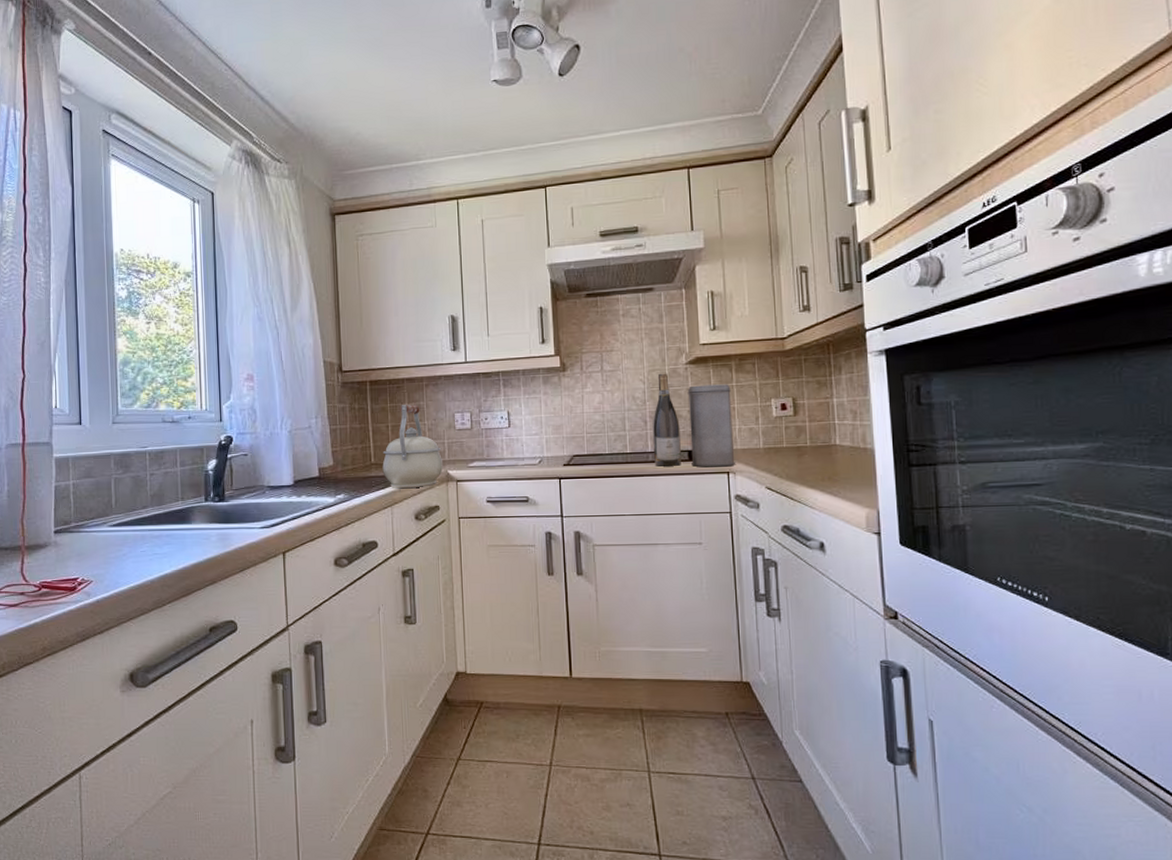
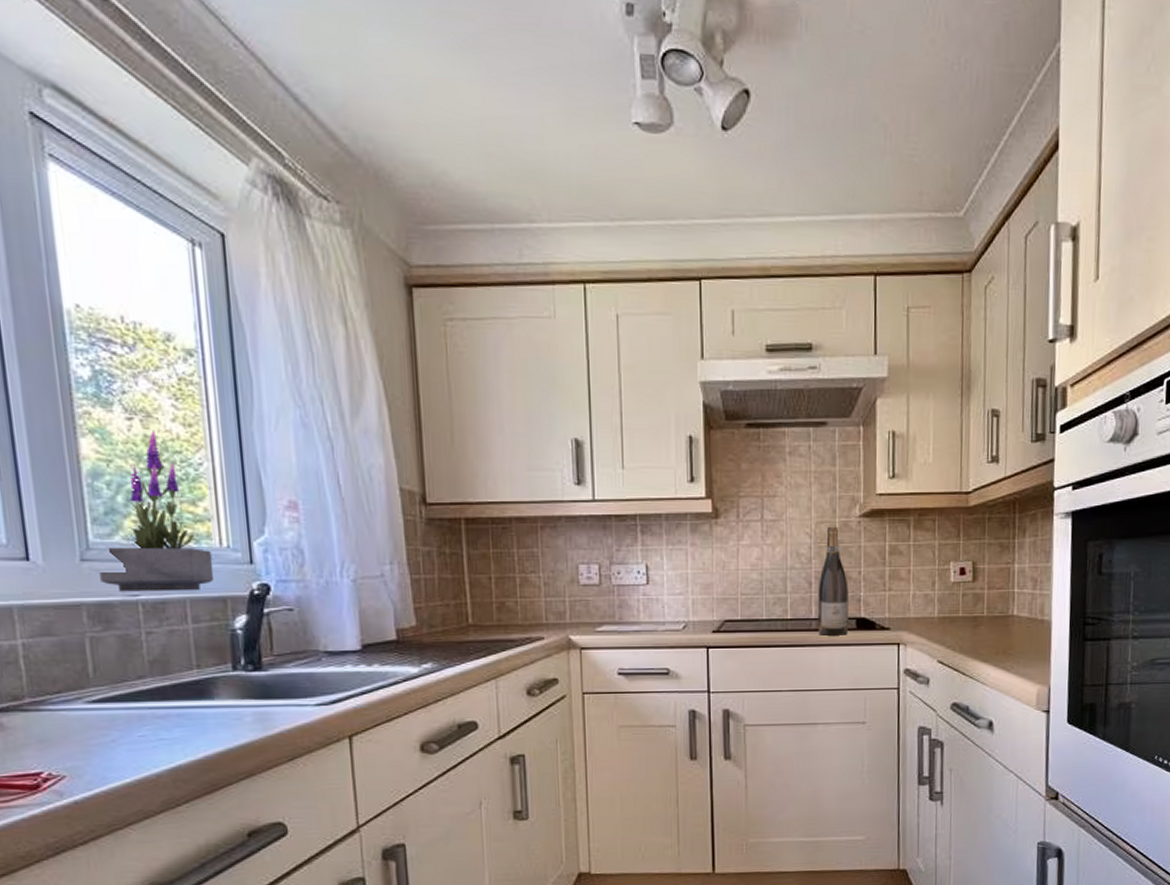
potted plant: none [124,329,196,445] -> present [100,429,214,592]
kettle: present [382,404,444,489] -> none [483,550,564,657]
canister: present [687,384,736,468] -> none [859,542,908,638]

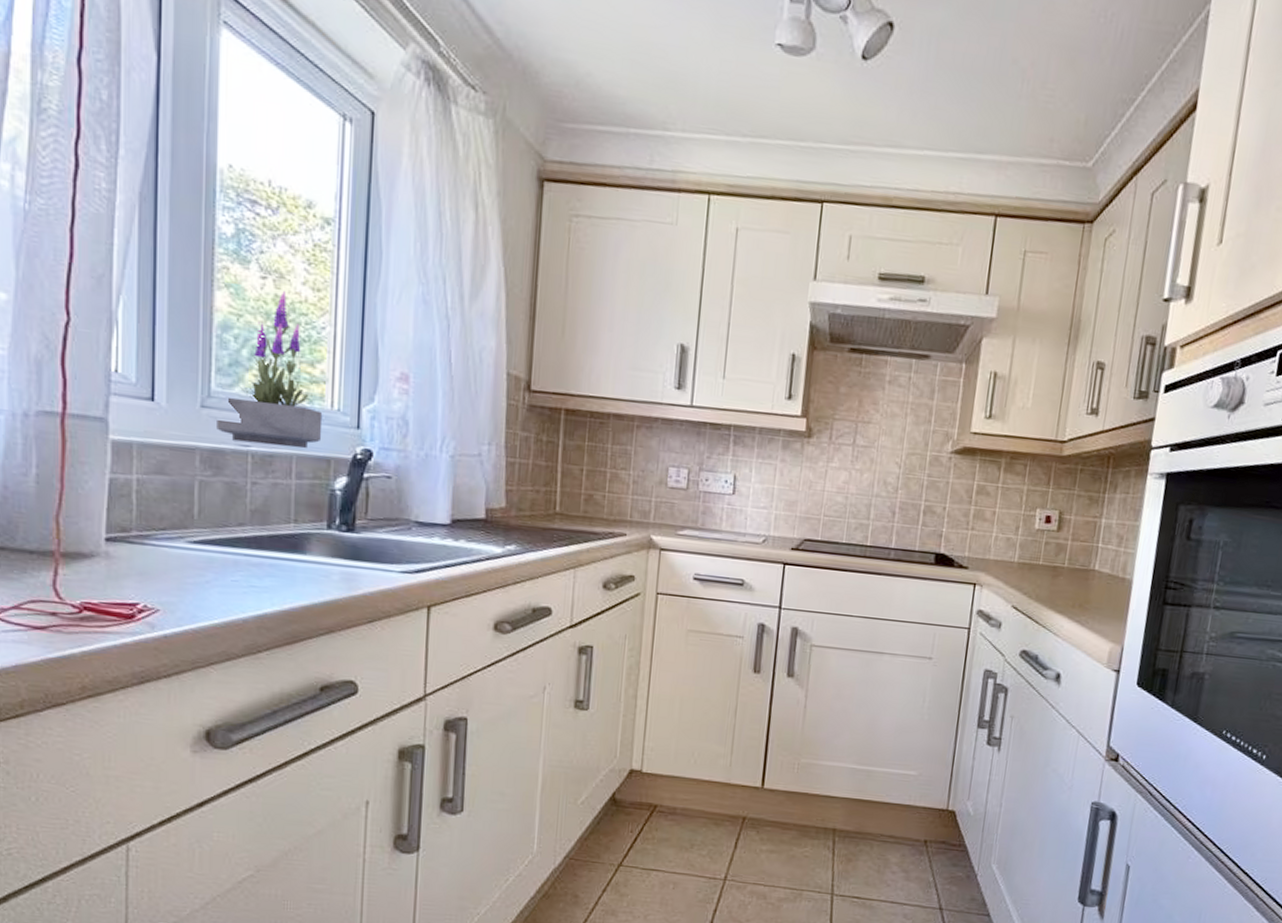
wine bottle: present [817,526,849,636] -> none [896,458,932,569]

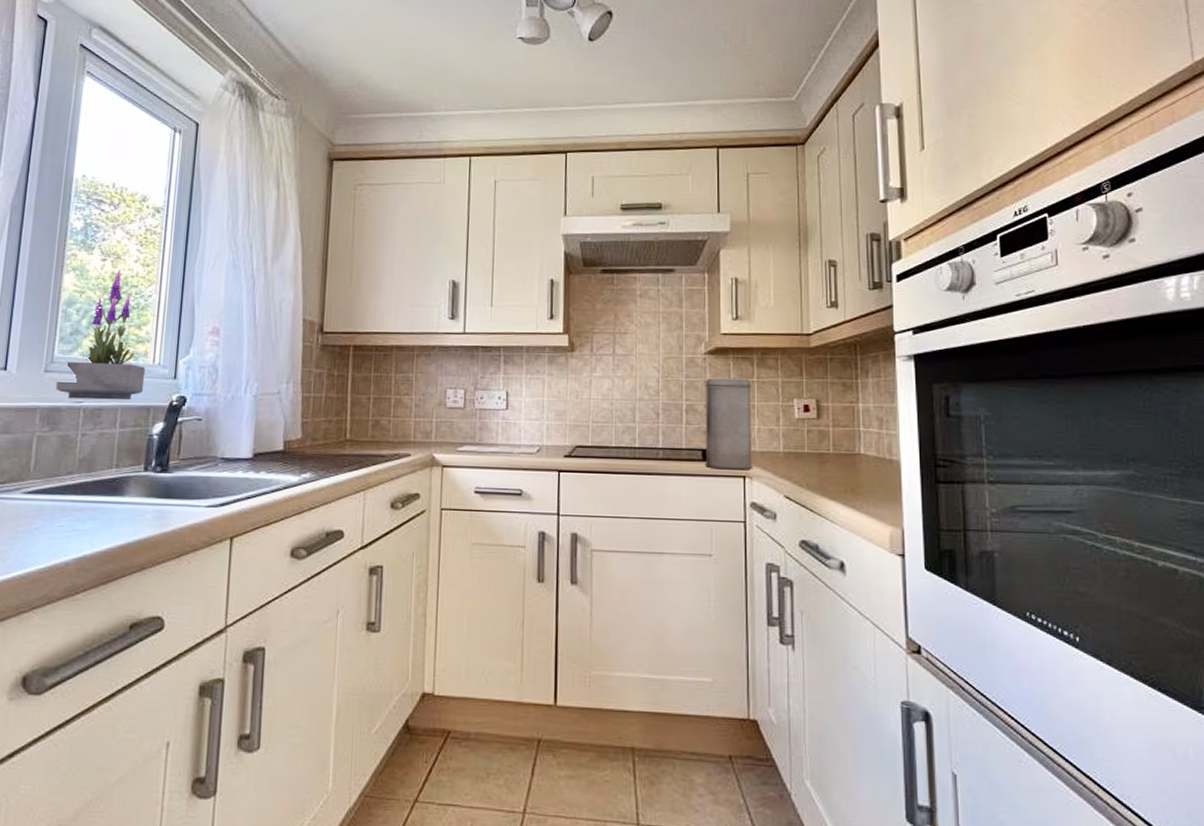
canister: none [936,479,996,578] -> present [705,378,754,470]

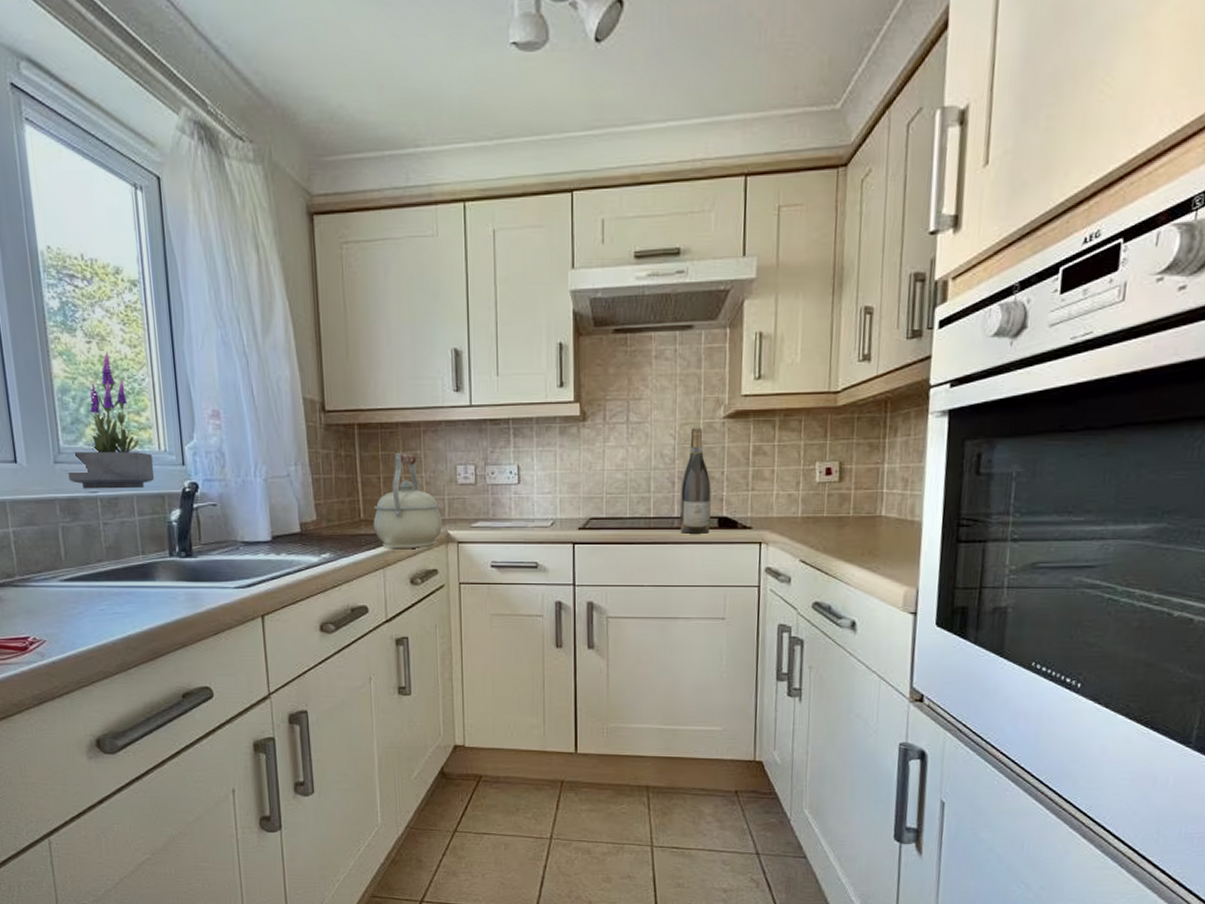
kettle: none [358,374,429,472] -> present [373,452,443,549]
wine bottle: none [664,362,695,466] -> present [679,427,711,534]
canister: present [705,378,754,470] -> none [721,443,772,536]

